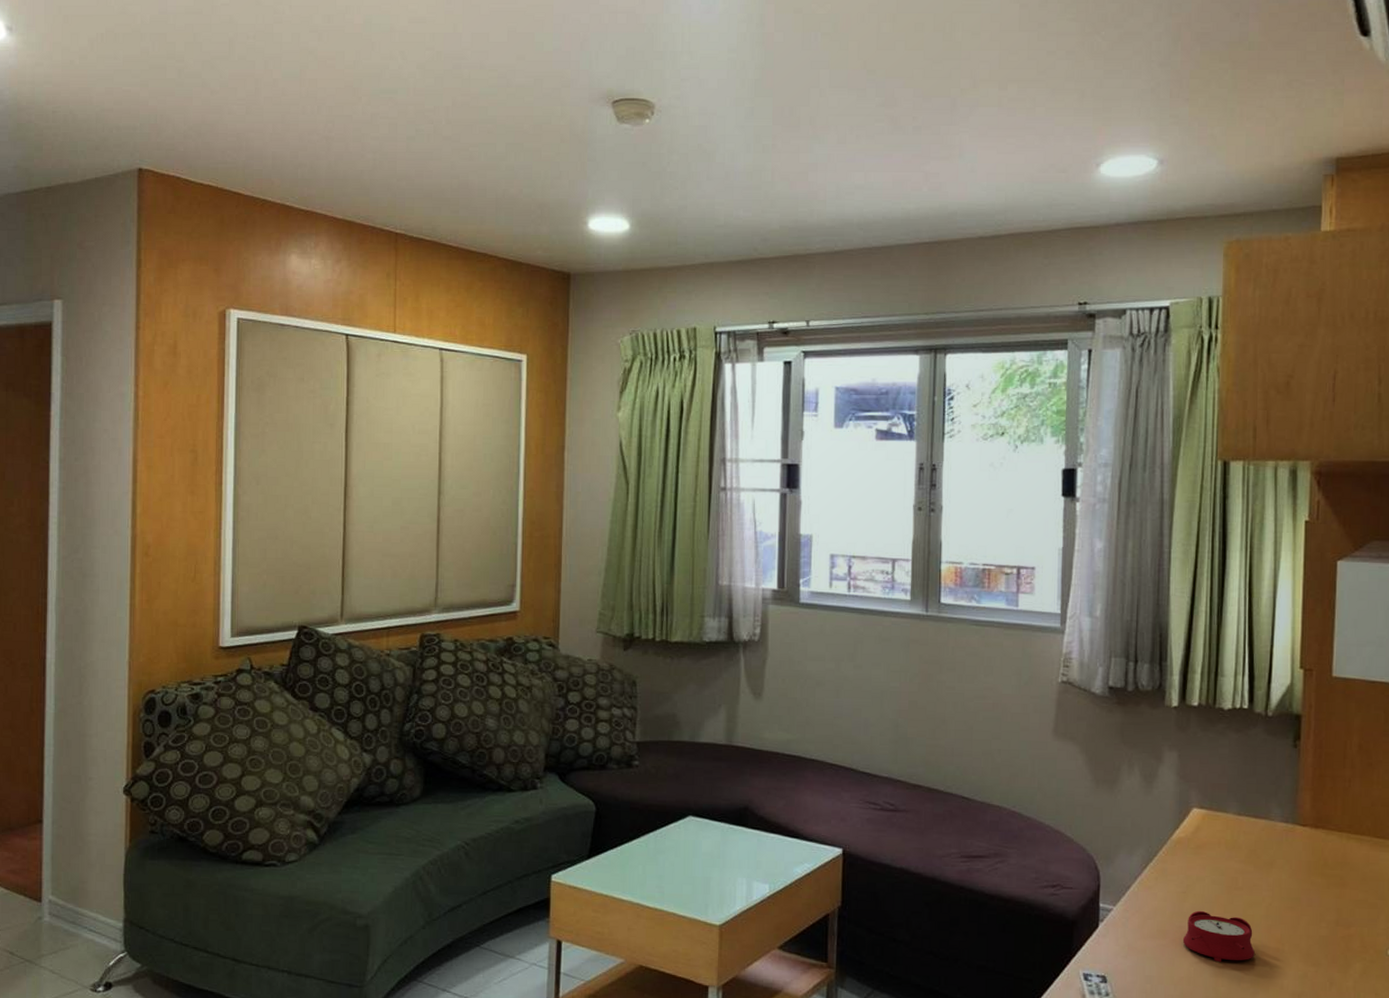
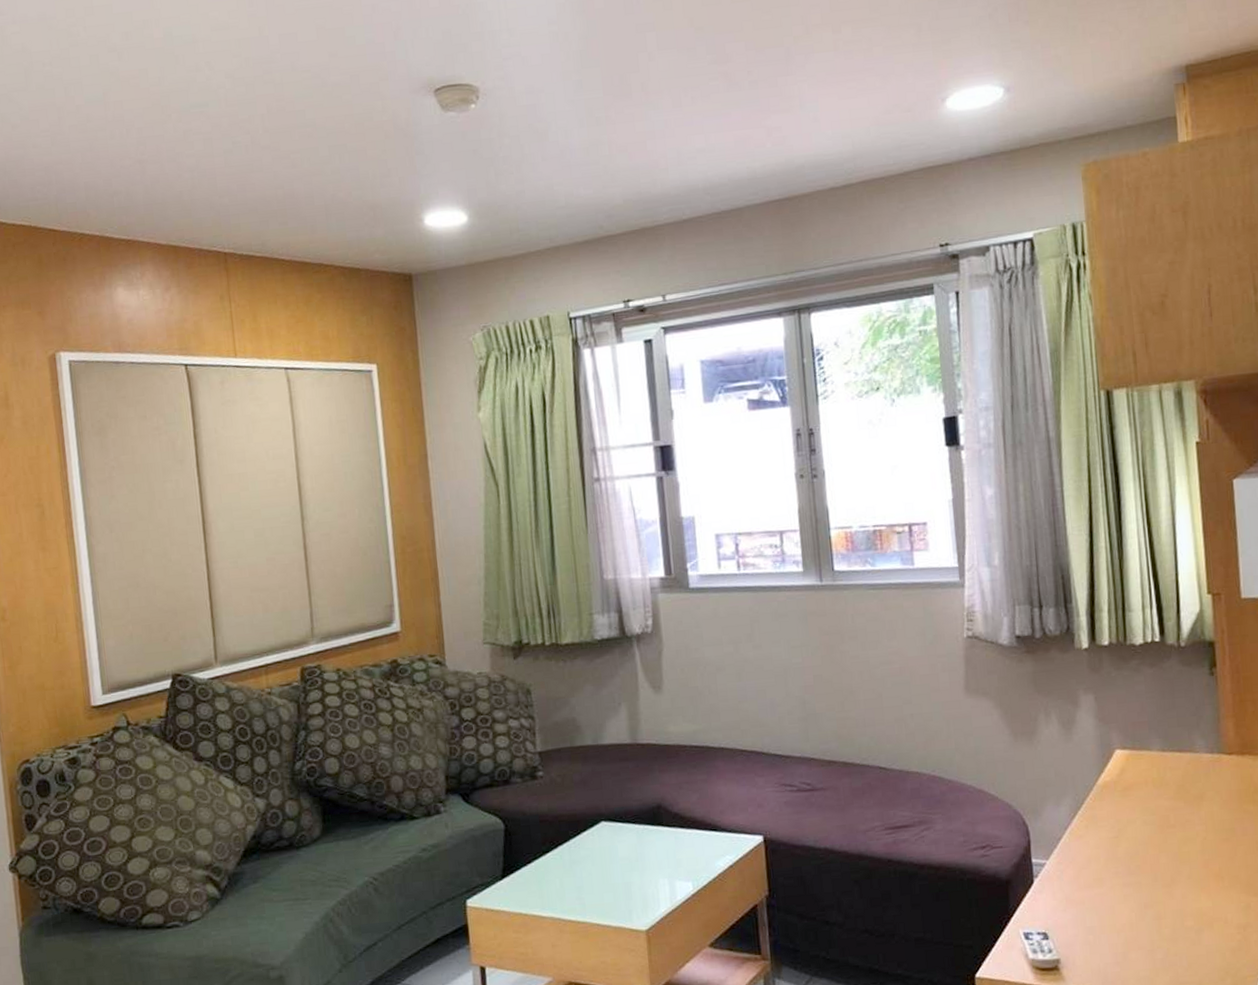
alarm clock: present [1182,910,1255,962] -> none [1120,853,1195,904]

